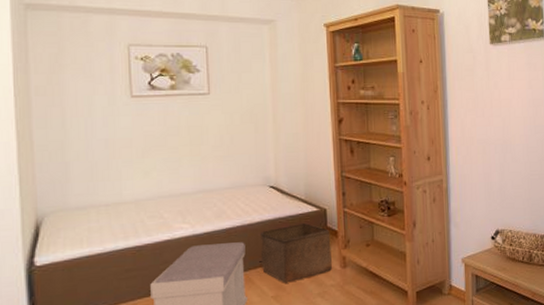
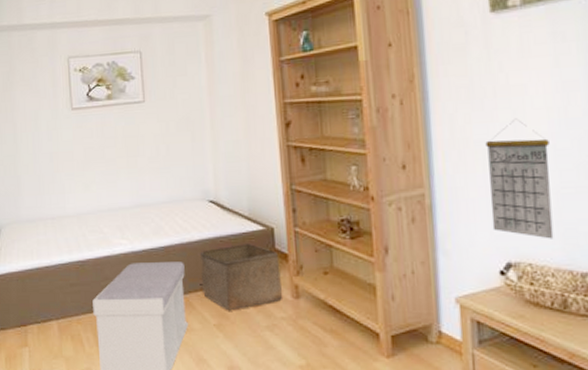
calendar: none [484,124,525,212] -> present [485,118,554,239]

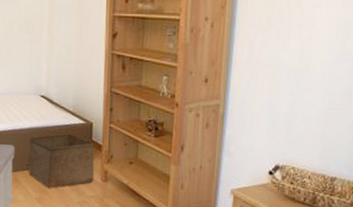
calendar: present [485,118,554,239] -> none [269,47,326,149]

